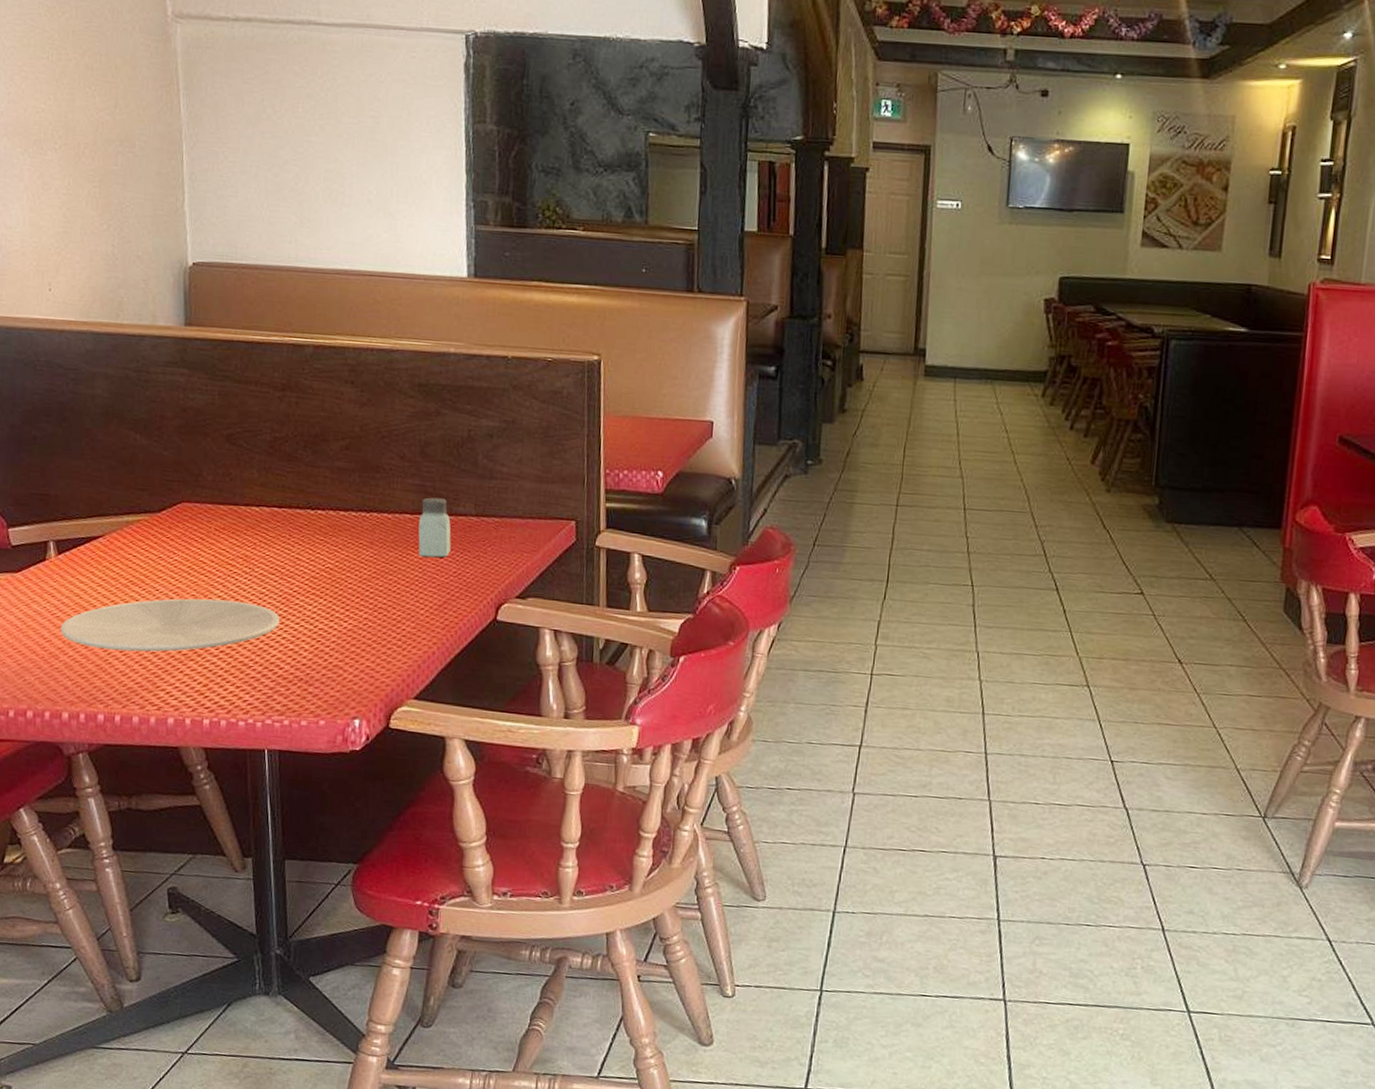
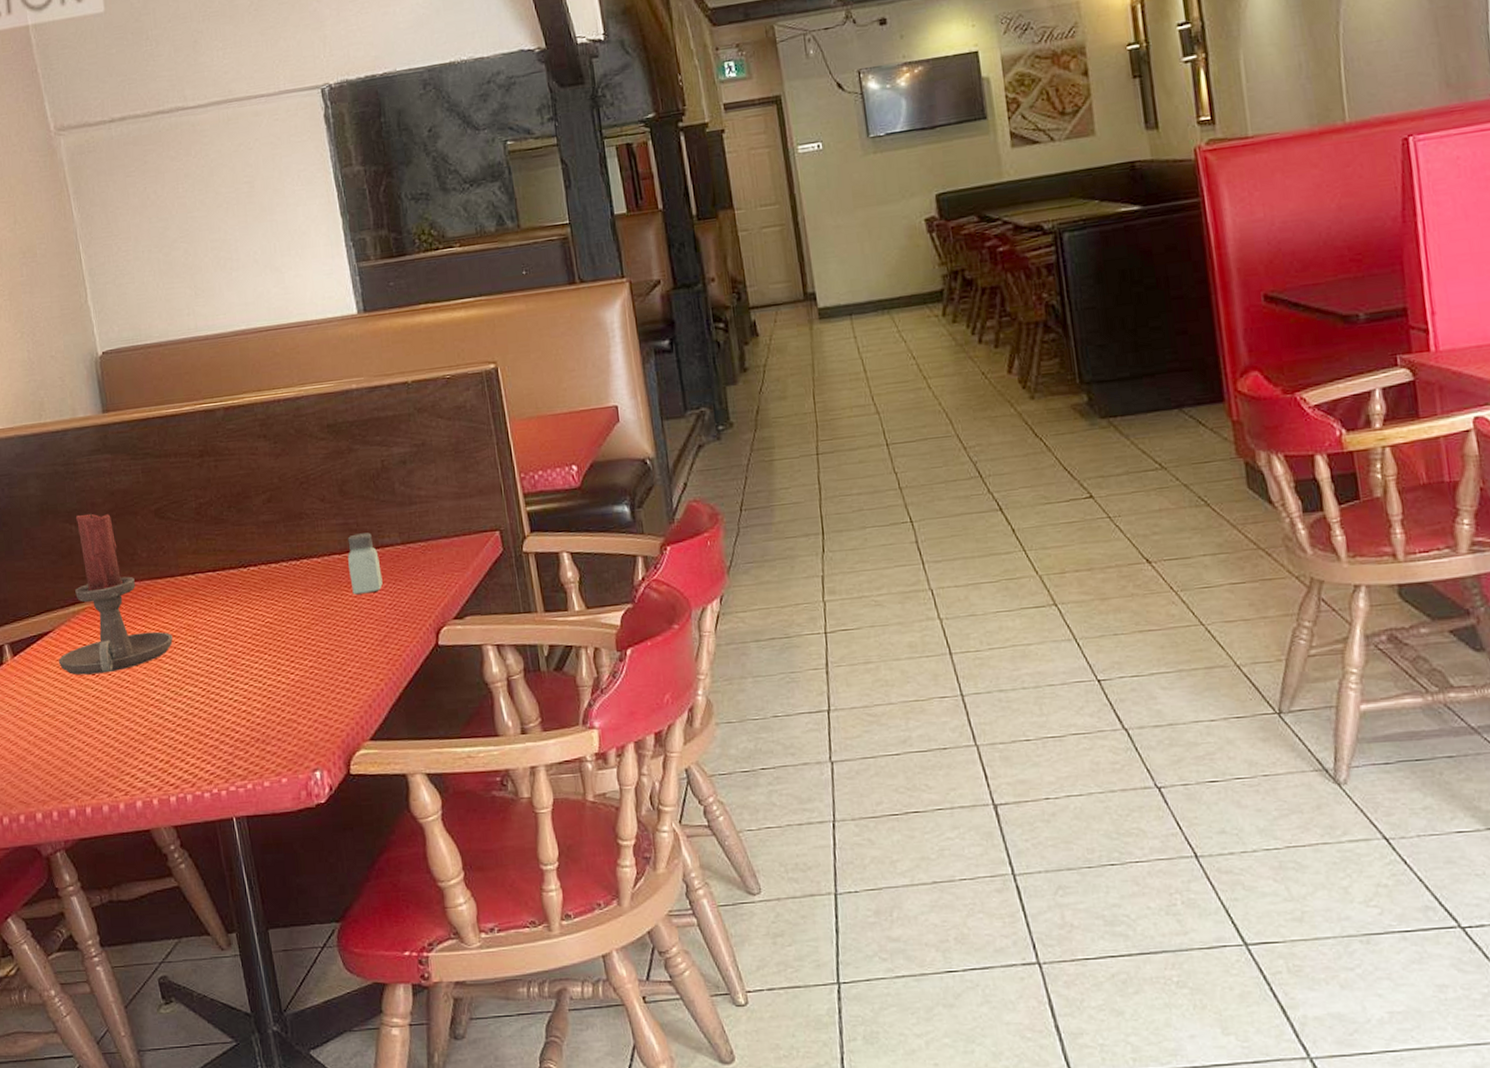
plate: present [60,598,280,652] -> none [24,671,230,743]
candle holder: none [105,424,228,589] -> present [58,512,173,676]

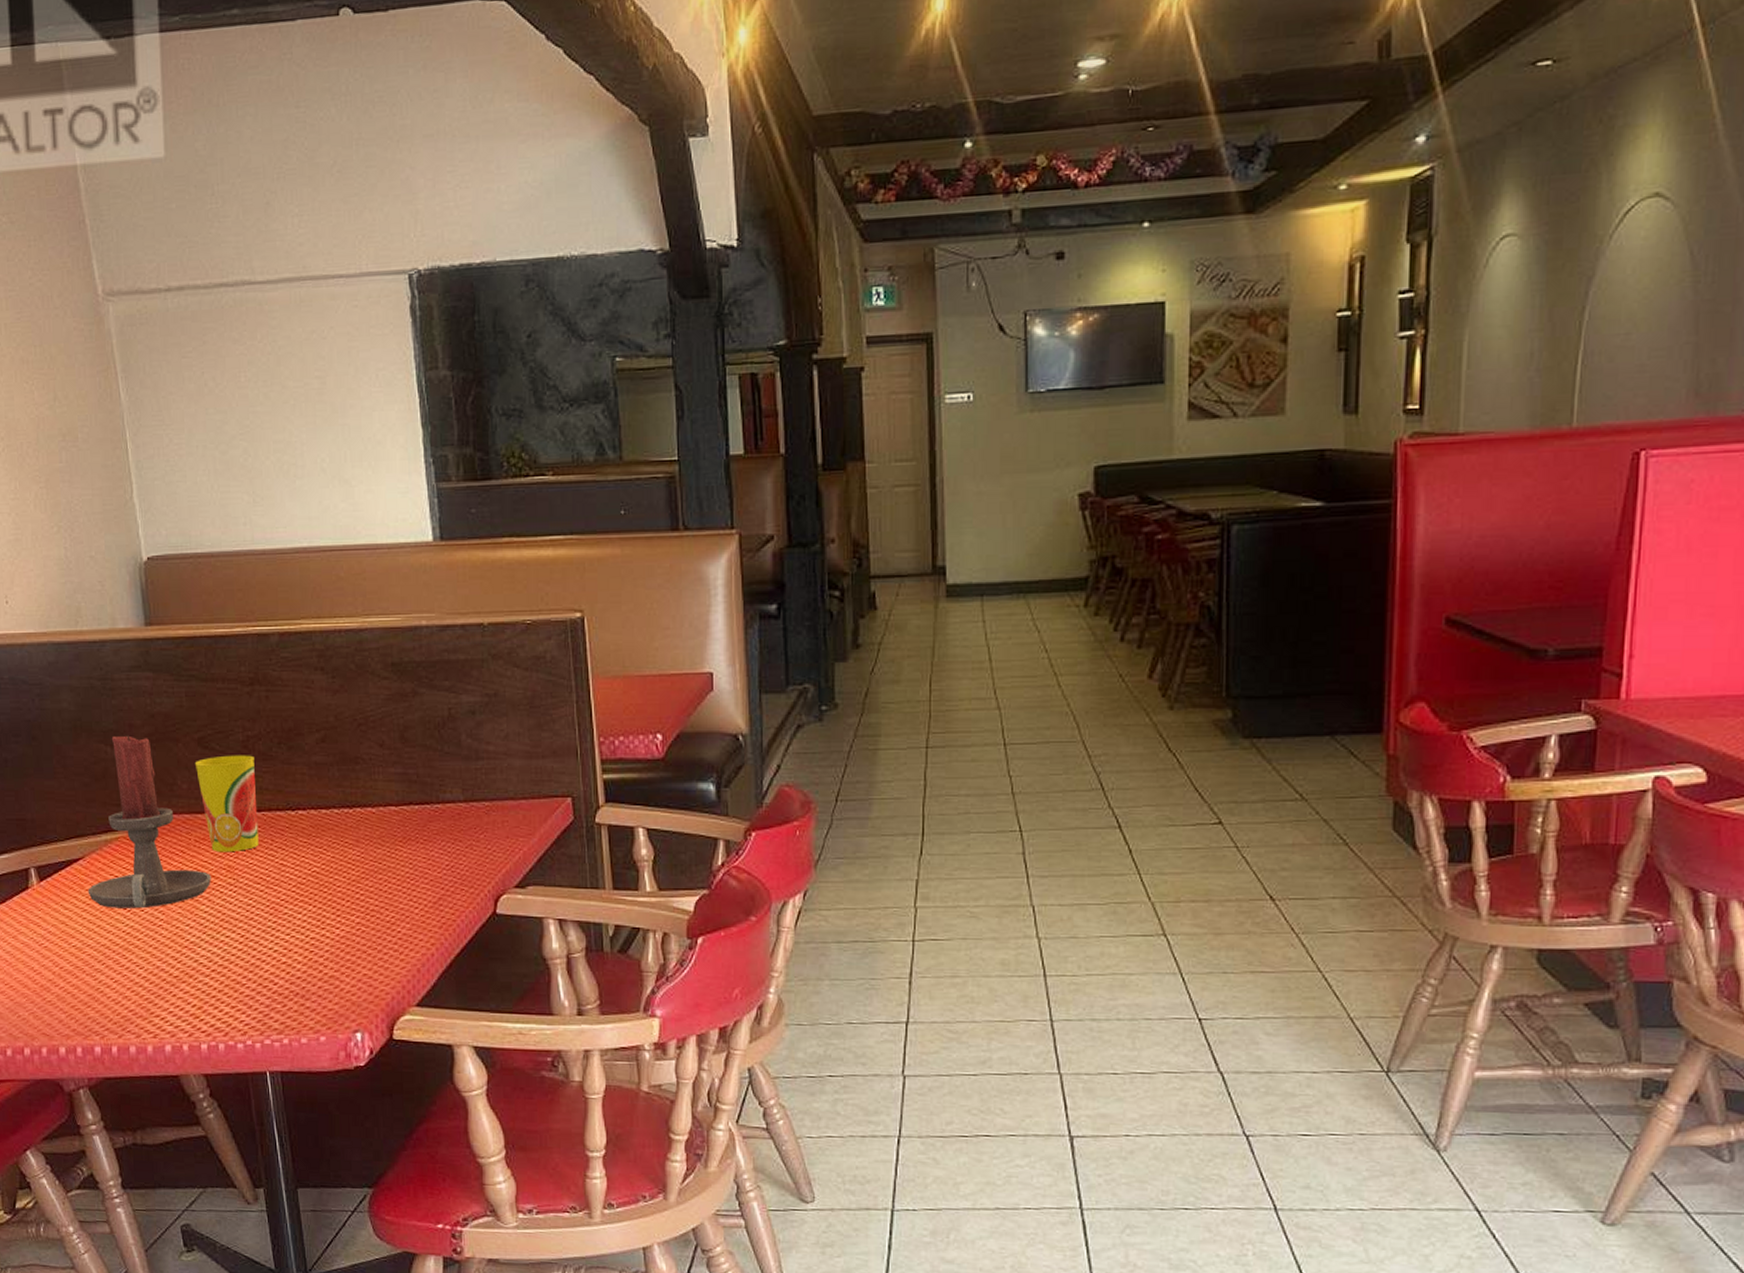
cup: none [152,520,215,613] -> present [194,755,259,853]
saltshaker: present [347,532,383,595] -> none [405,786,441,851]

